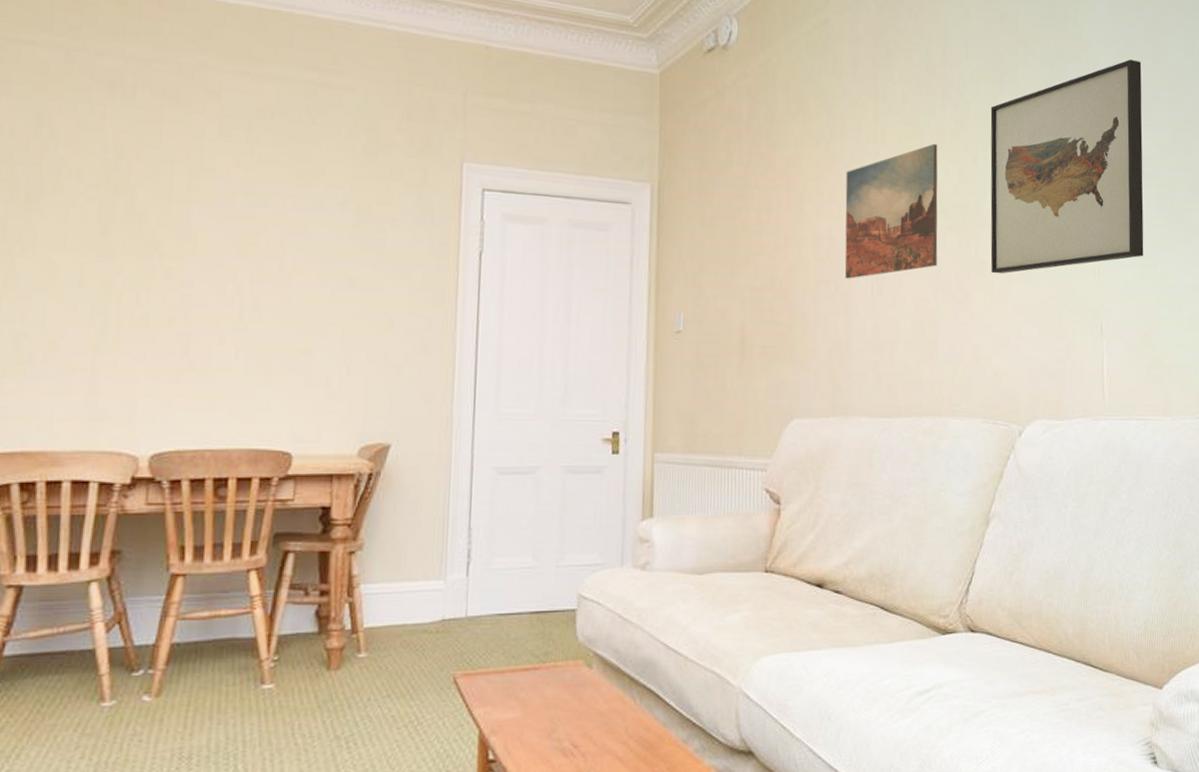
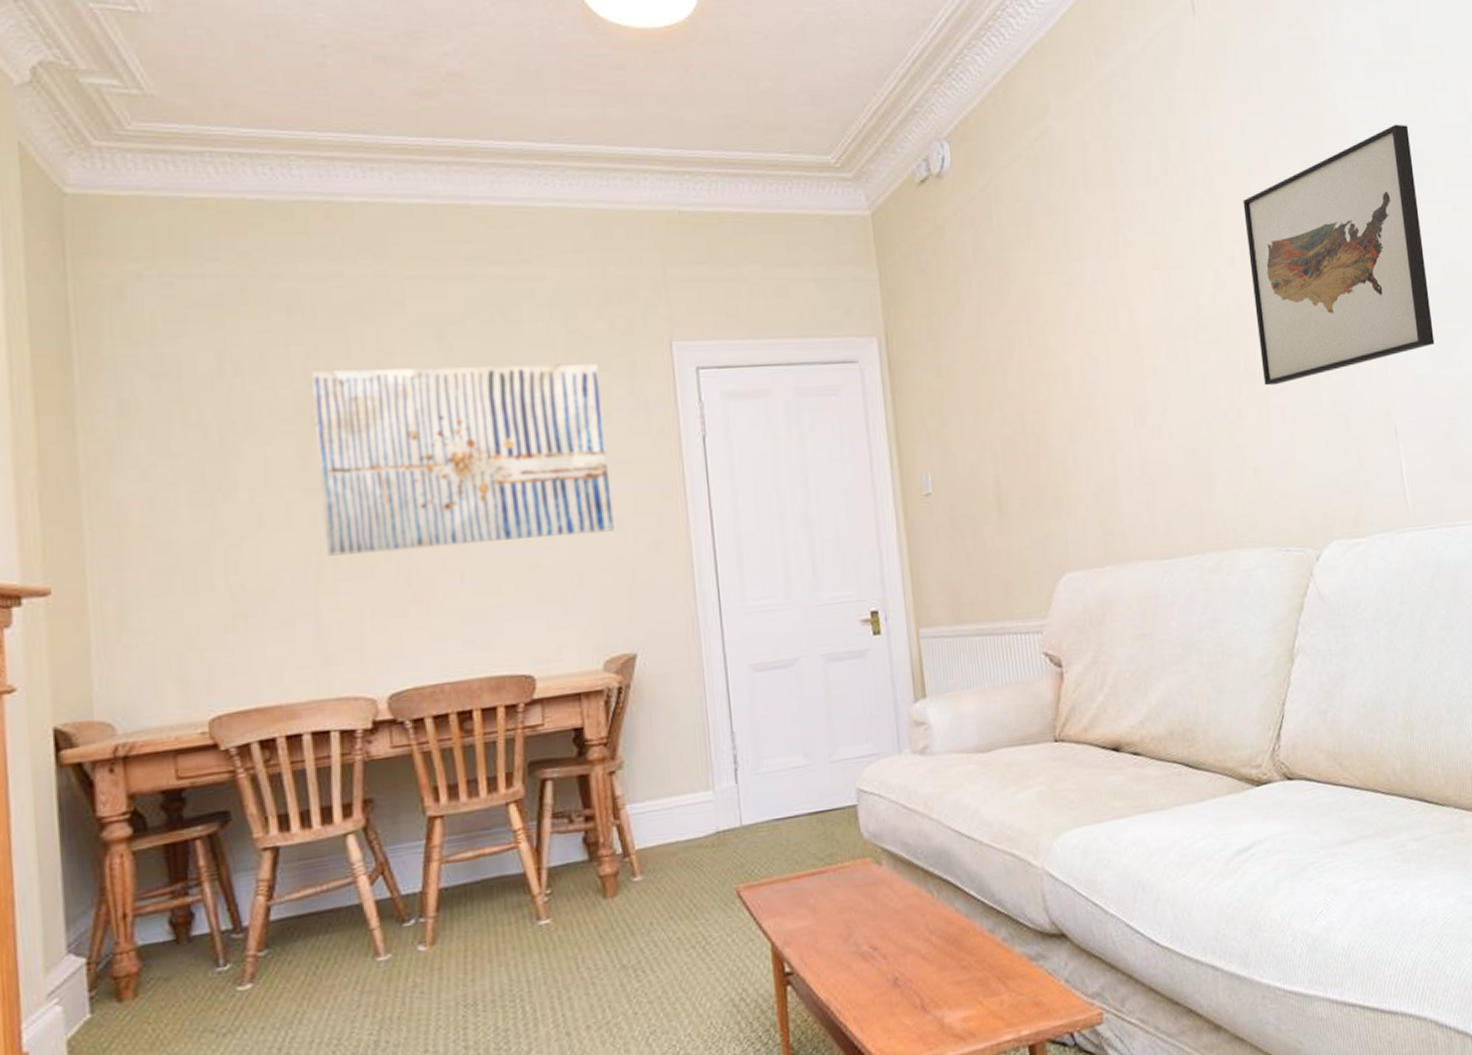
wall art: none [112,145,393,329] -> present [310,362,614,556]
wall art: present [844,143,938,279] -> none [1090,250,1203,413]

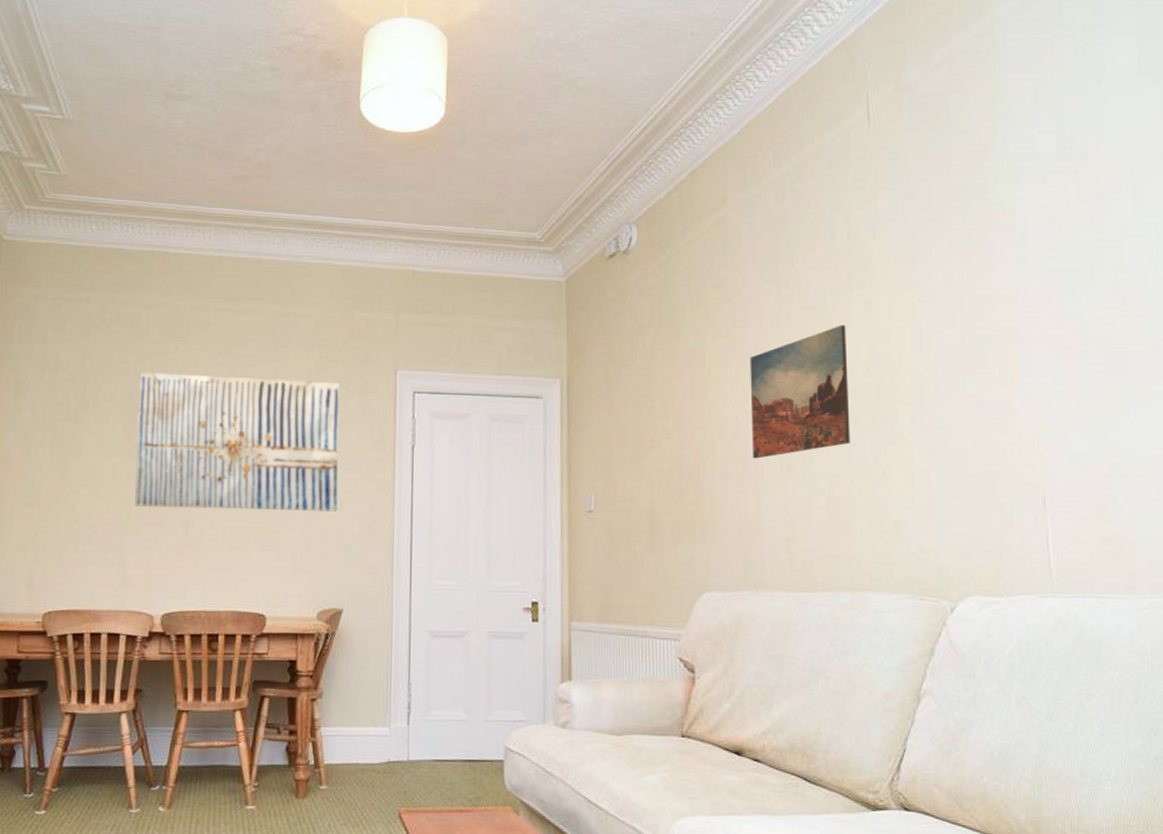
wall art: none [1090,250,1203,413] -> present [750,324,850,459]
wall art: present [1243,124,1435,386] -> none [903,222,1092,449]

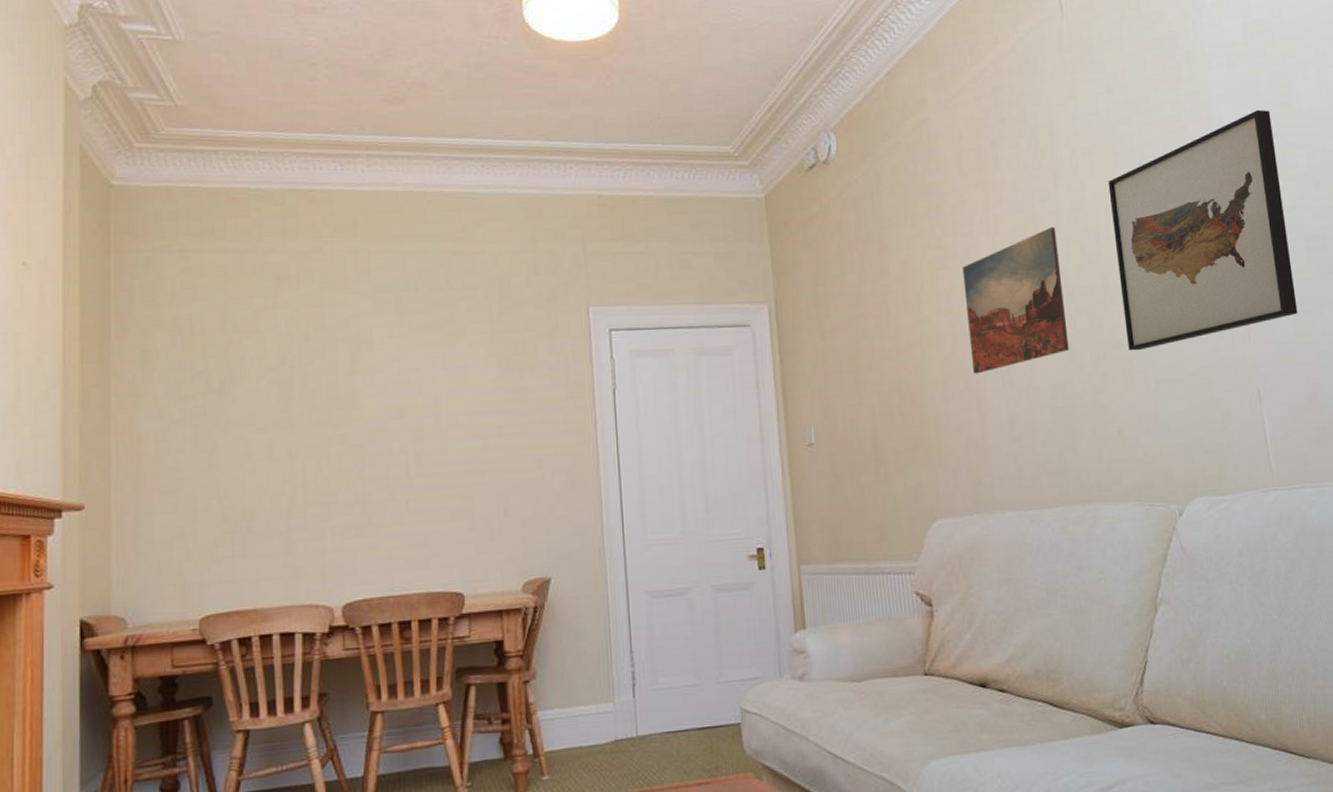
wall art: present [134,372,340,512] -> none [292,324,535,484]
wall art: none [903,222,1092,449] -> present [1108,109,1298,351]

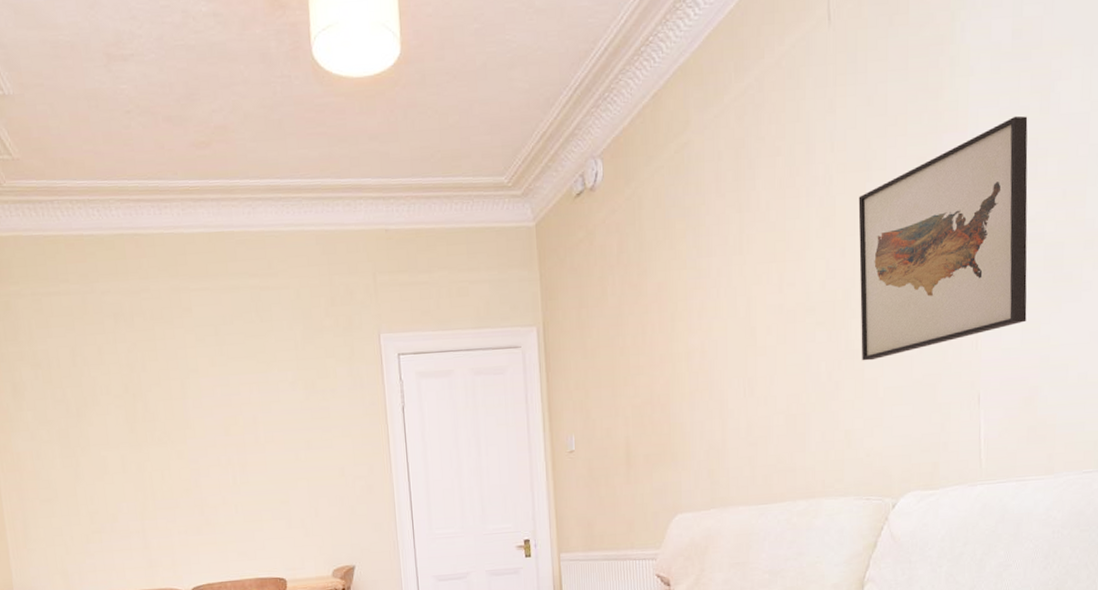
wall art: present [962,226,1069,374] -> none [714,244,807,386]

